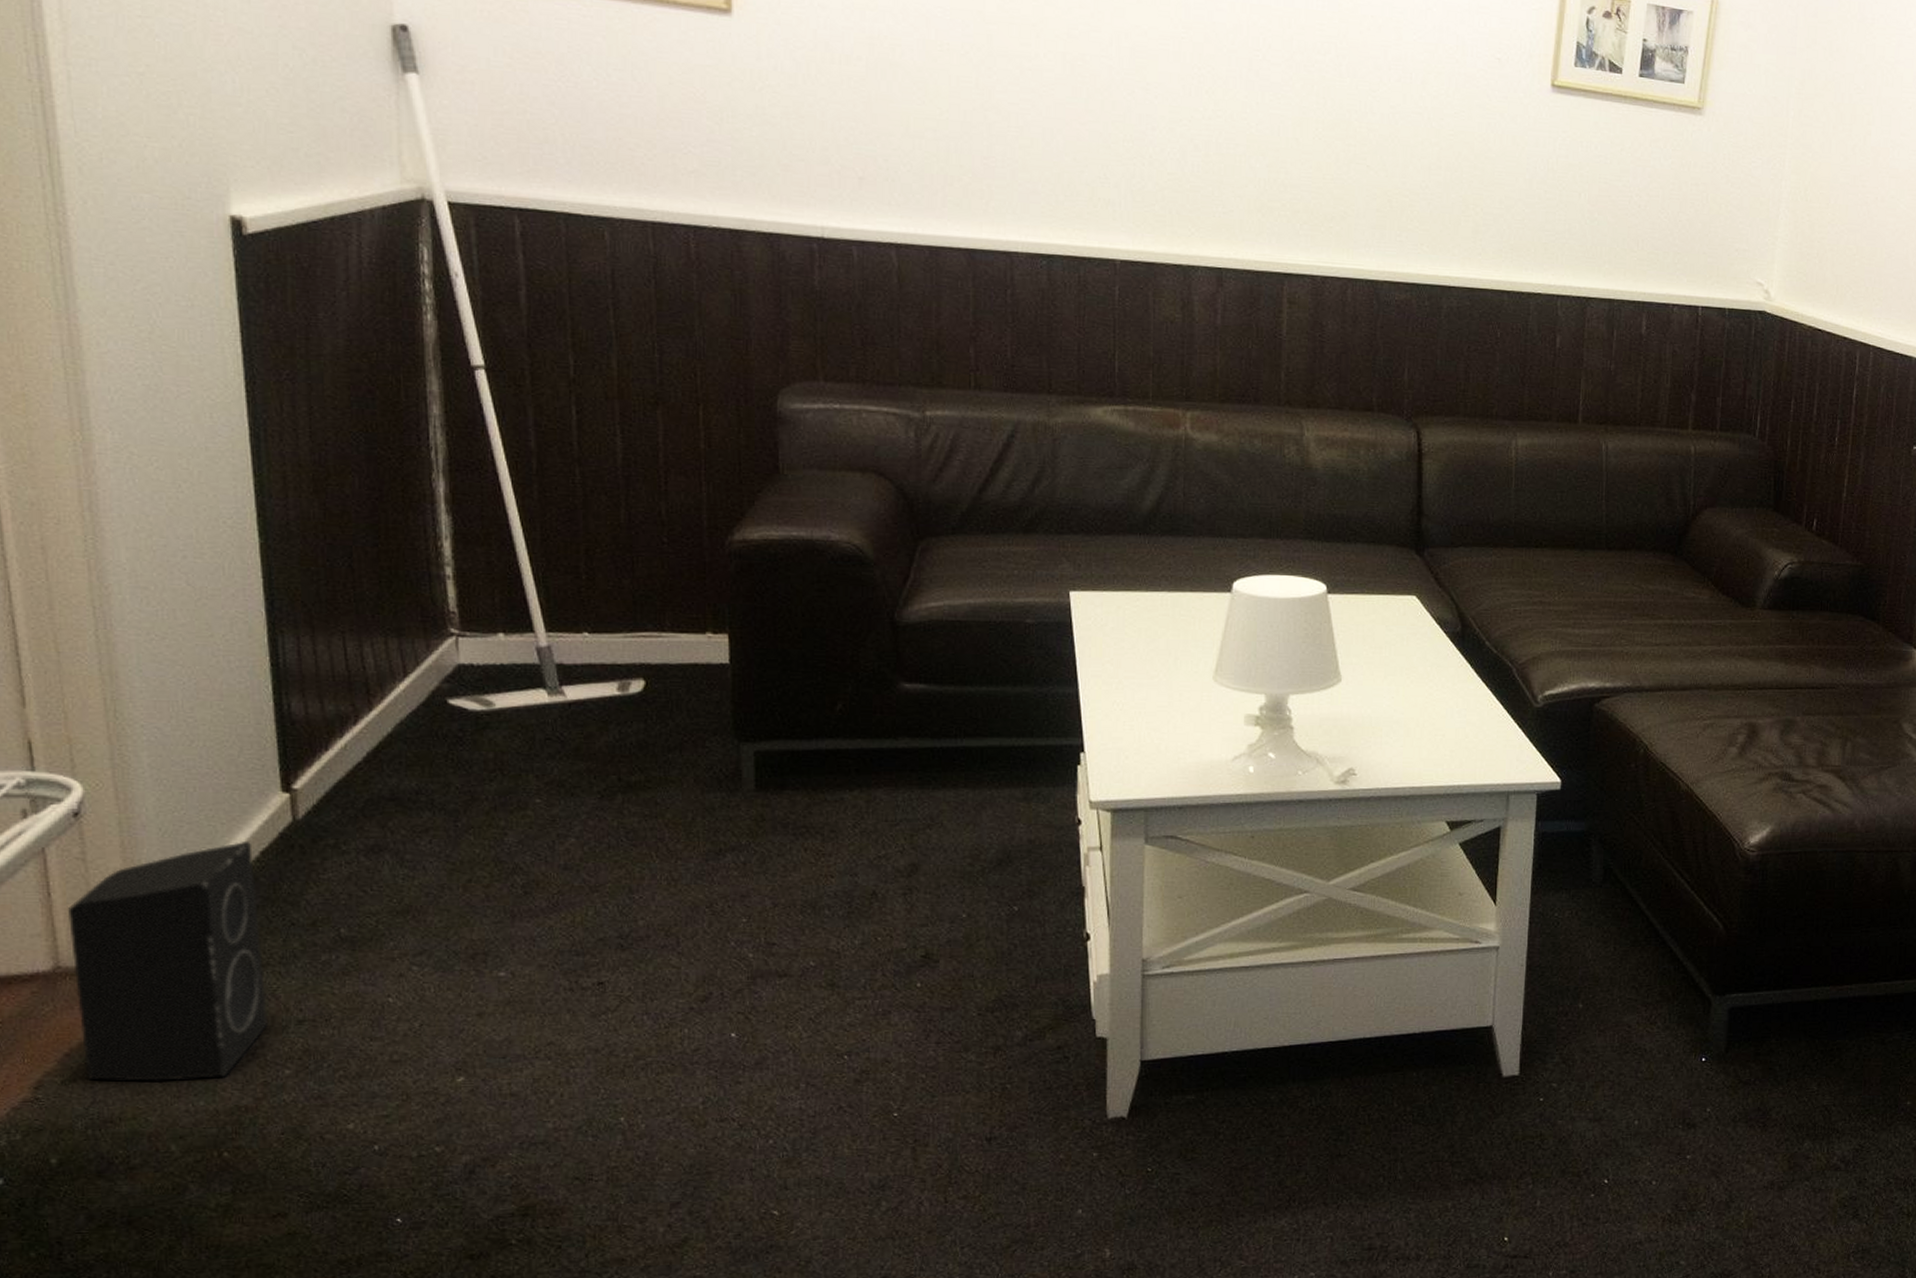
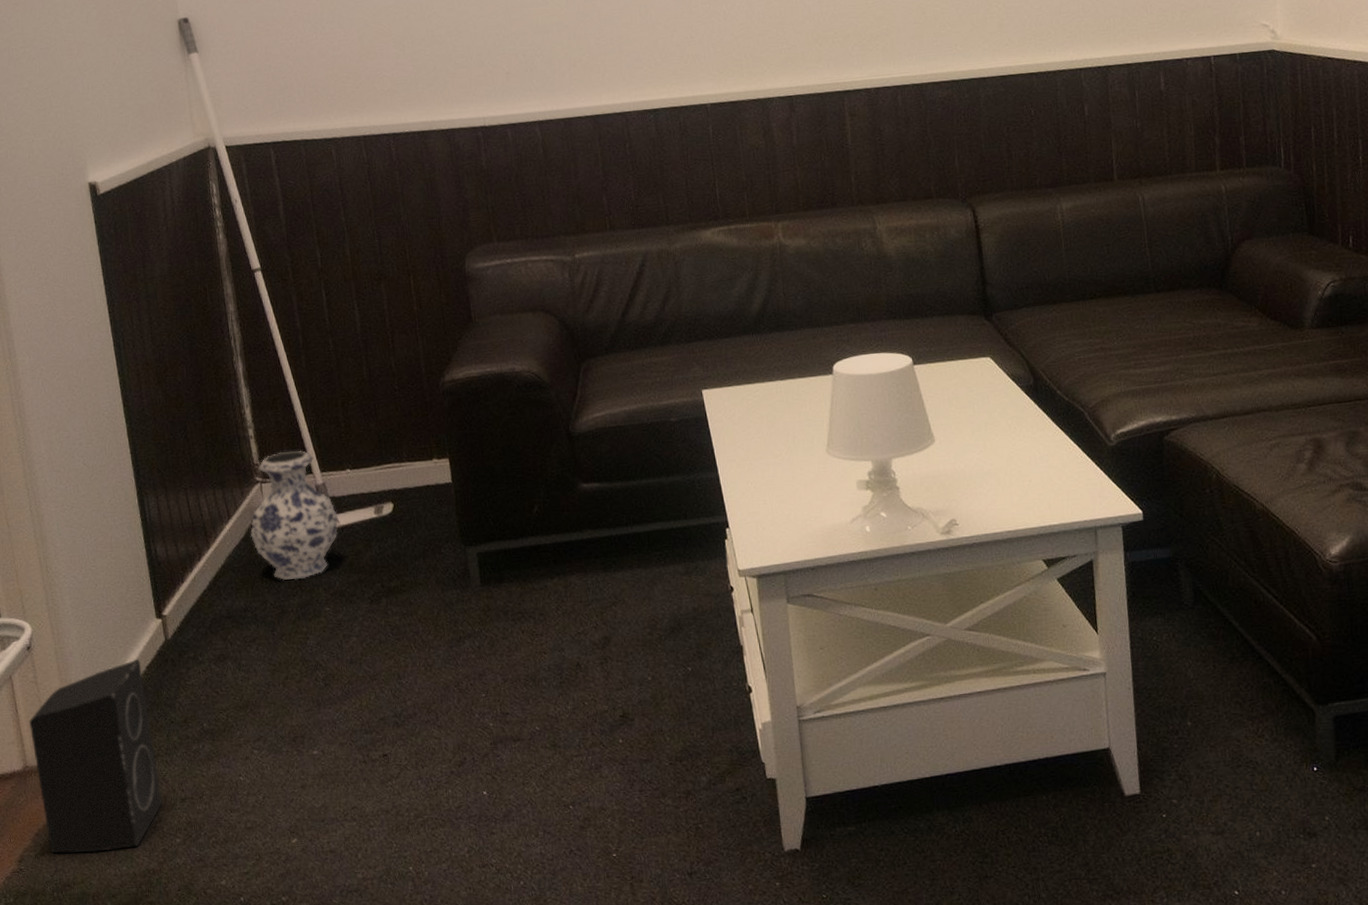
vase: none [435,600,566,761] -> present [250,451,339,580]

